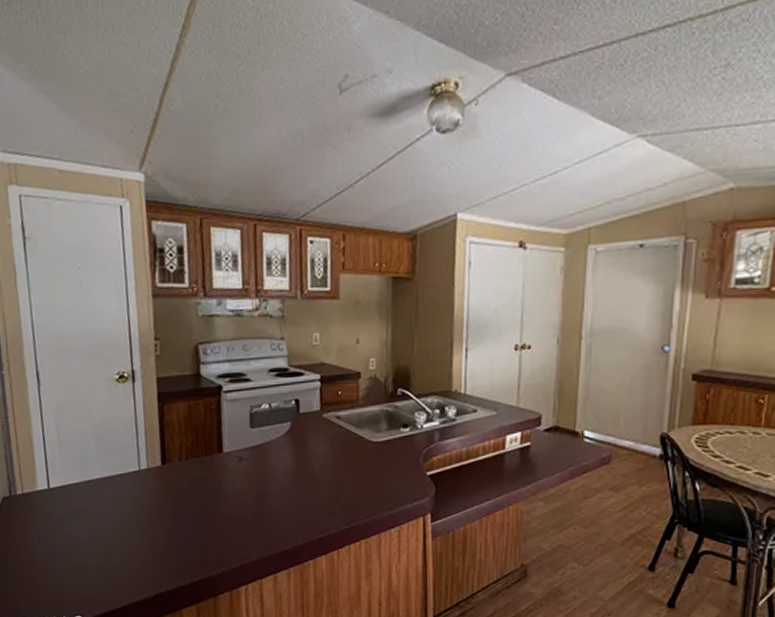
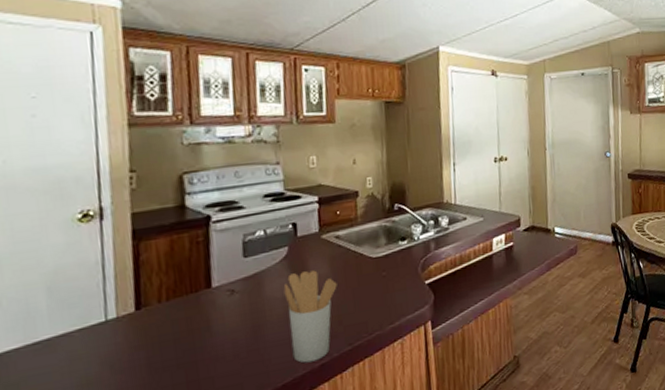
utensil holder: none [286,447,337,534] -> present [283,270,337,364]

